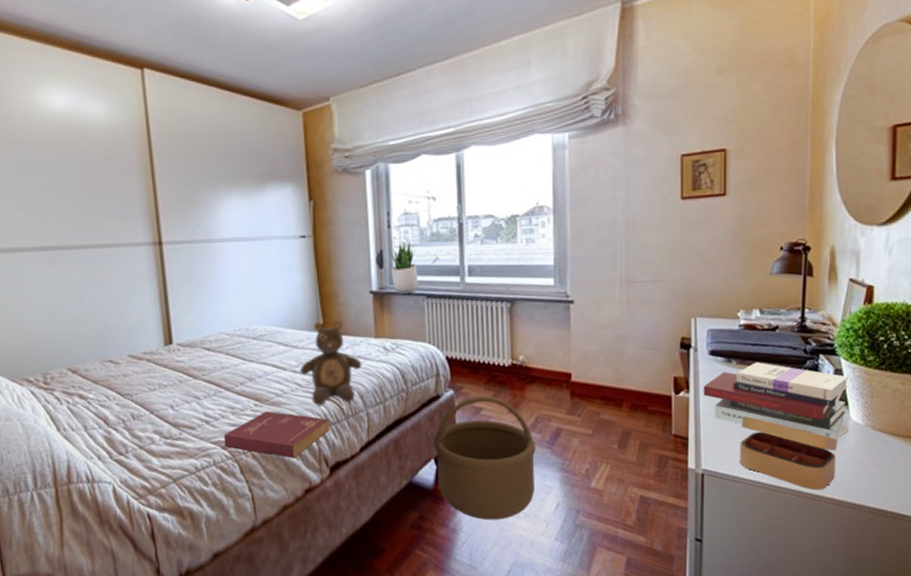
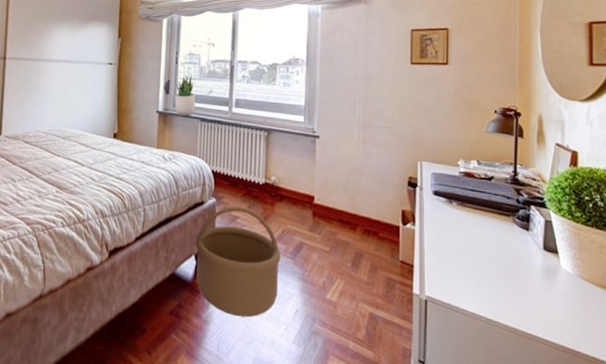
book: present [223,411,330,459] -> none [28,197,113,241]
teddy bear: present [299,320,362,405] -> none [95,131,145,198]
books: present [703,362,848,442] -> none [427,206,559,287]
jewelry box: present [740,415,837,491] -> none [460,252,549,330]

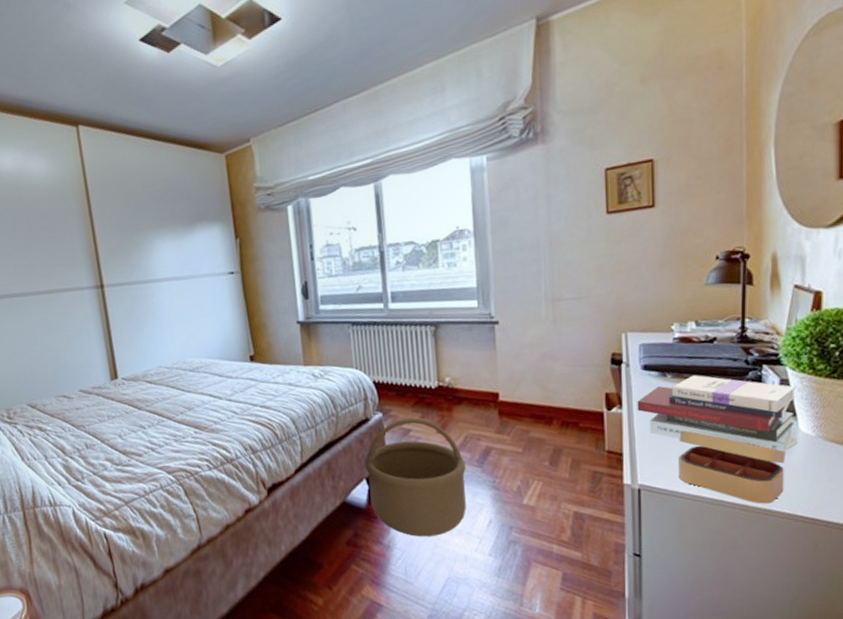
planter: present [174,75,196,116] -> none [313,271,344,323]
books: none [427,206,559,287] -> present [637,375,797,454]
jewelry box: none [460,252,549,330] -> present [678,430,785,504]

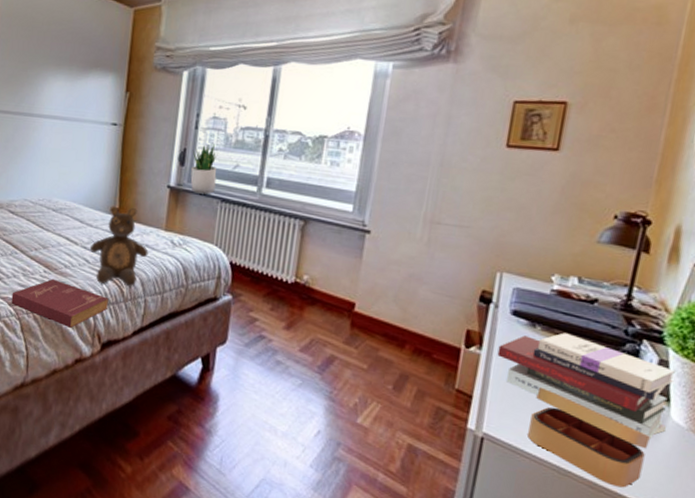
book: none [168,437,265,482] -> present [11,279,109,329]
teddy bear: none [234,350,293,431] -> present [89,206,149,286]
planter: none [313,271,344,323] -> present [190,144,217,195]
basket: present [364,417,466,537] -> none [201,306,306,433]

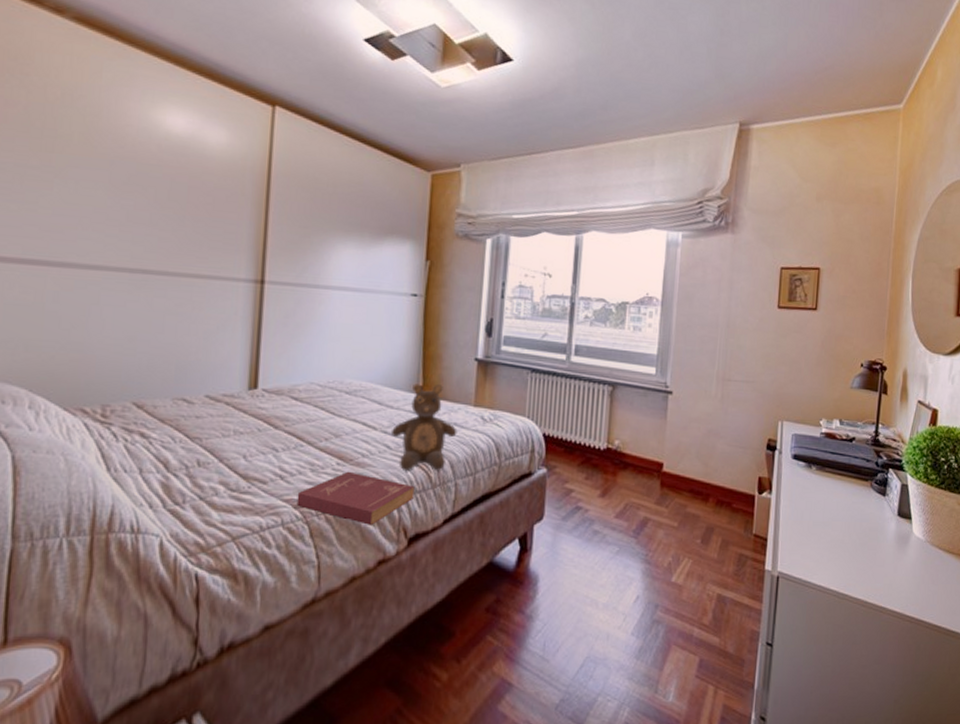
planter: present [190,144,217,195] -> none [498,313,526,366]
books: present [497,332,675,440] -> none [784,470,913,555]
jewelry box: present [527,386,650,488] -> none [813,521,901,601]

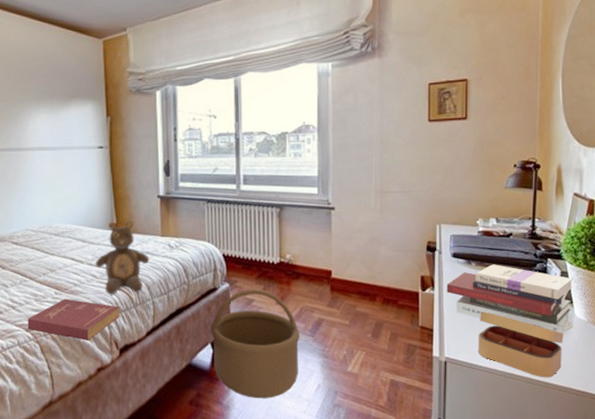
basket: none [519,477,622,609] -> present [210,289,300,399]
books: none [784,470,913,555] -> present [446,264,573,336]
jewelry box: none [813,521,901,601] -> present [478,311,563,378]

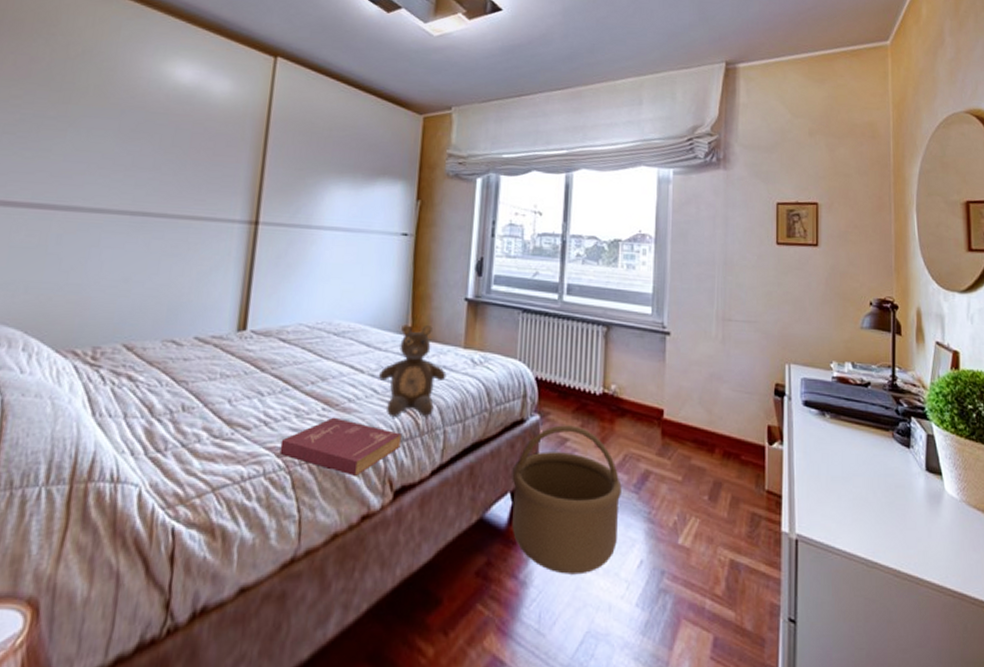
books: present [446,264,573,336] -> none [797,418,944,516]
jewelry box: present [478,311,563,378] -> none [835,476,934,571]

